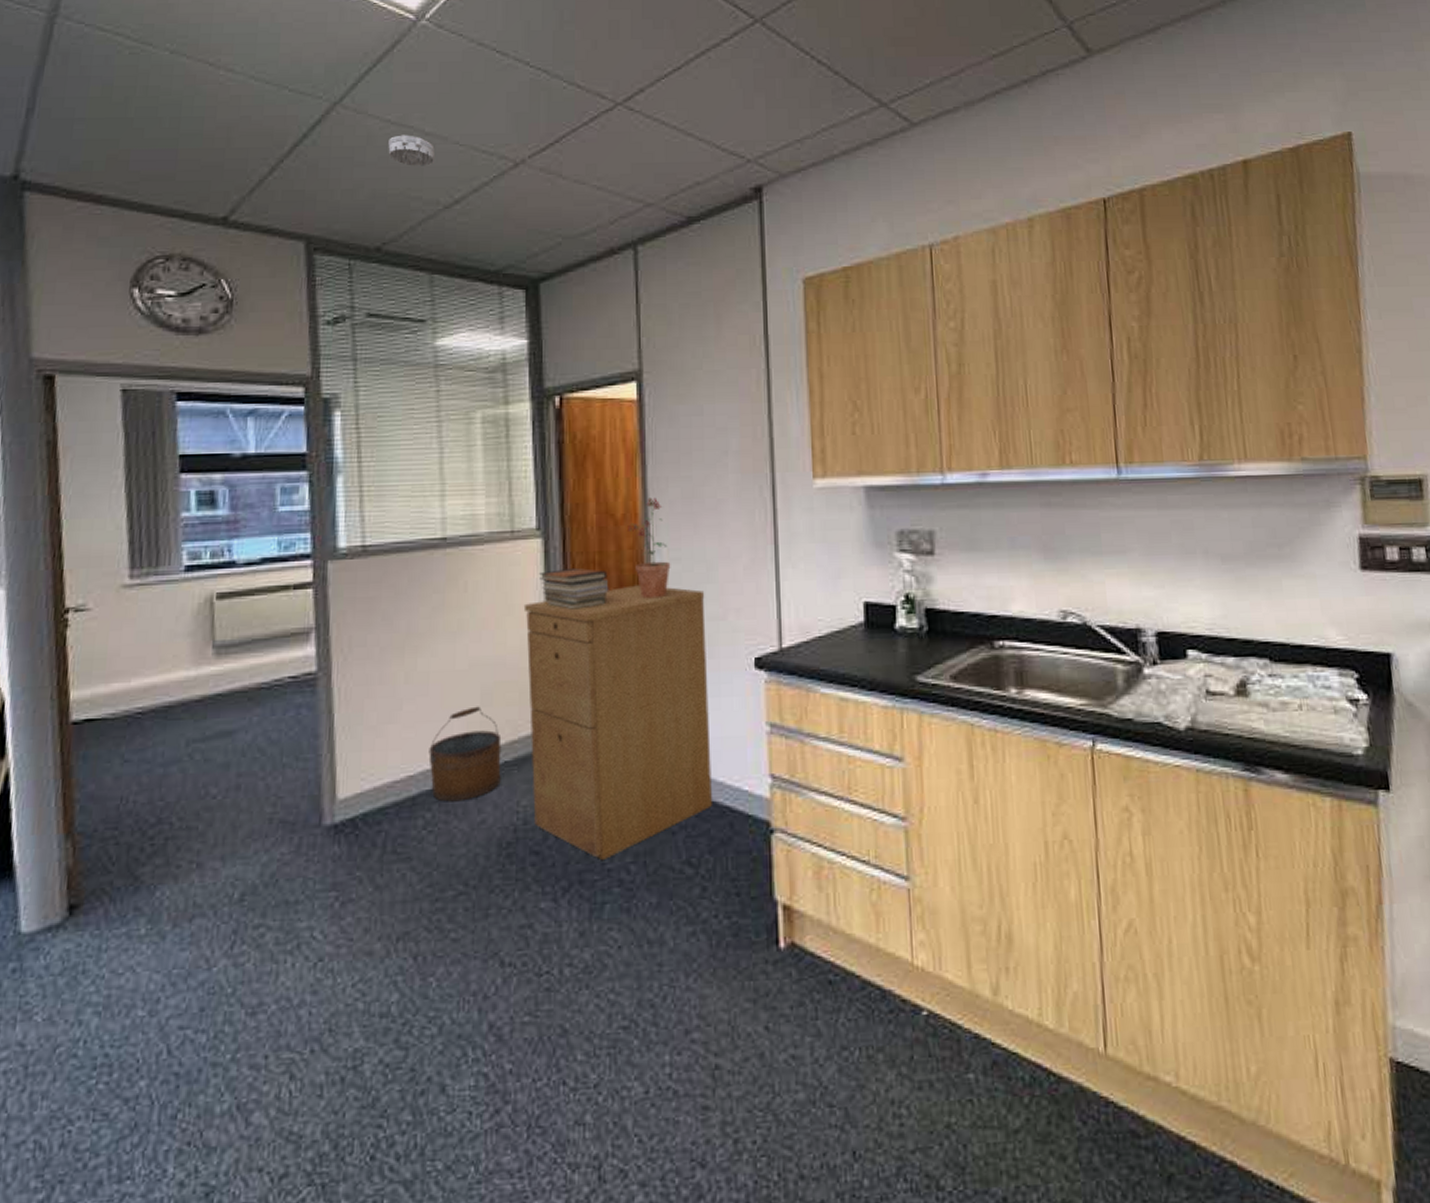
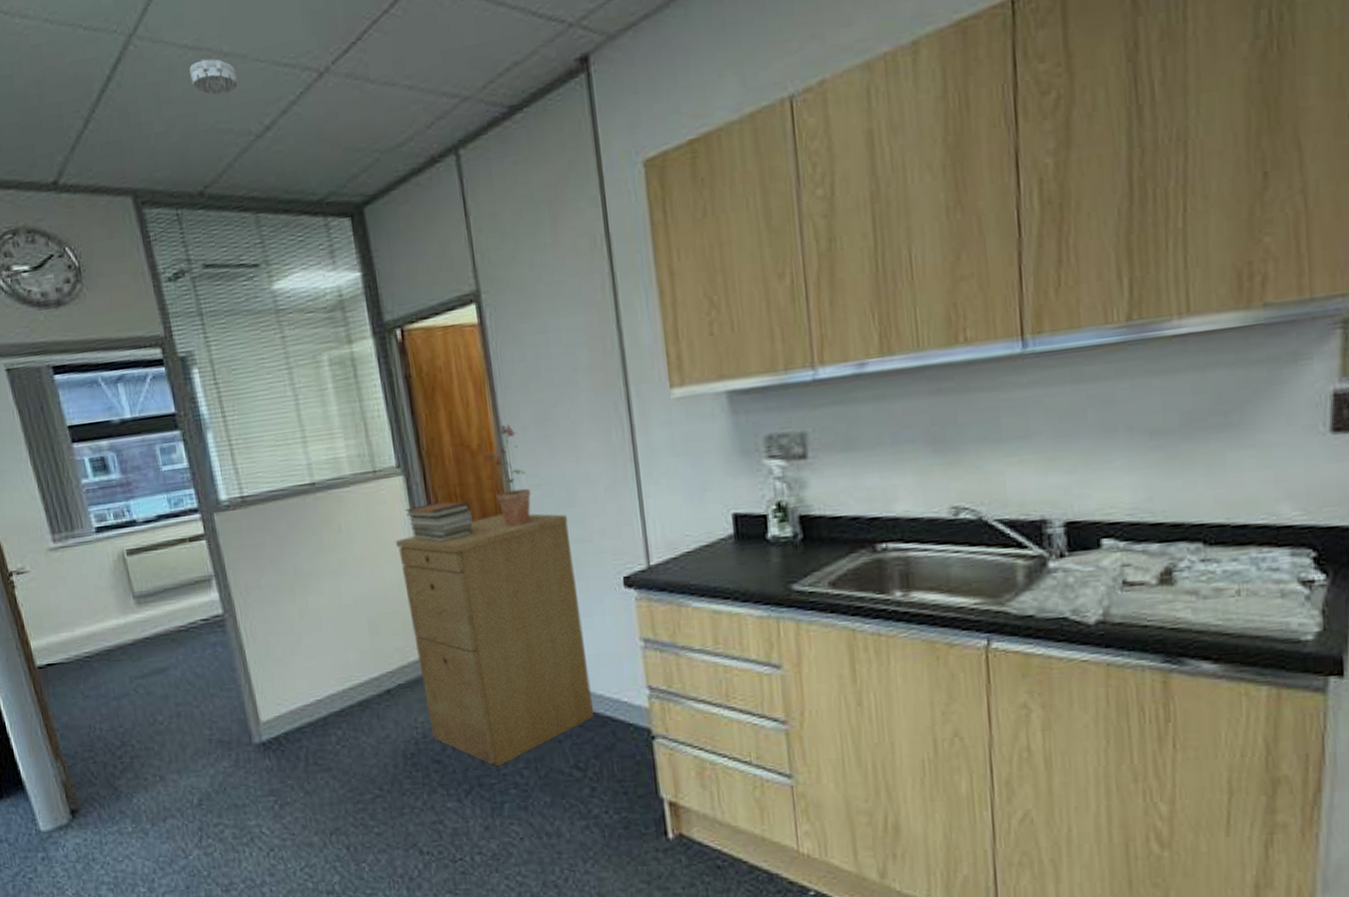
bucket: present [428,706,502,802] -> none [330,636,398,721]

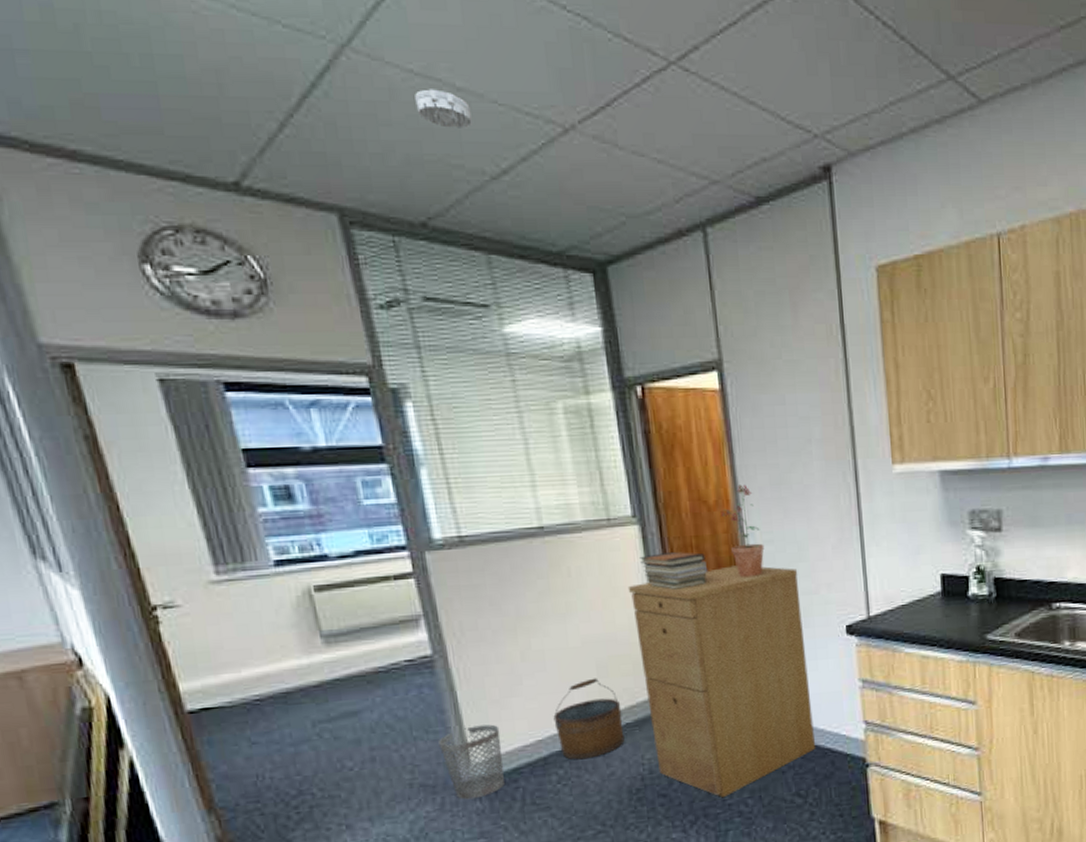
wastebasket: none [231,683,290,757] -> present [438,724,505,800]
bucket: none [330,636,398,721] -> present [553,678,625,760]

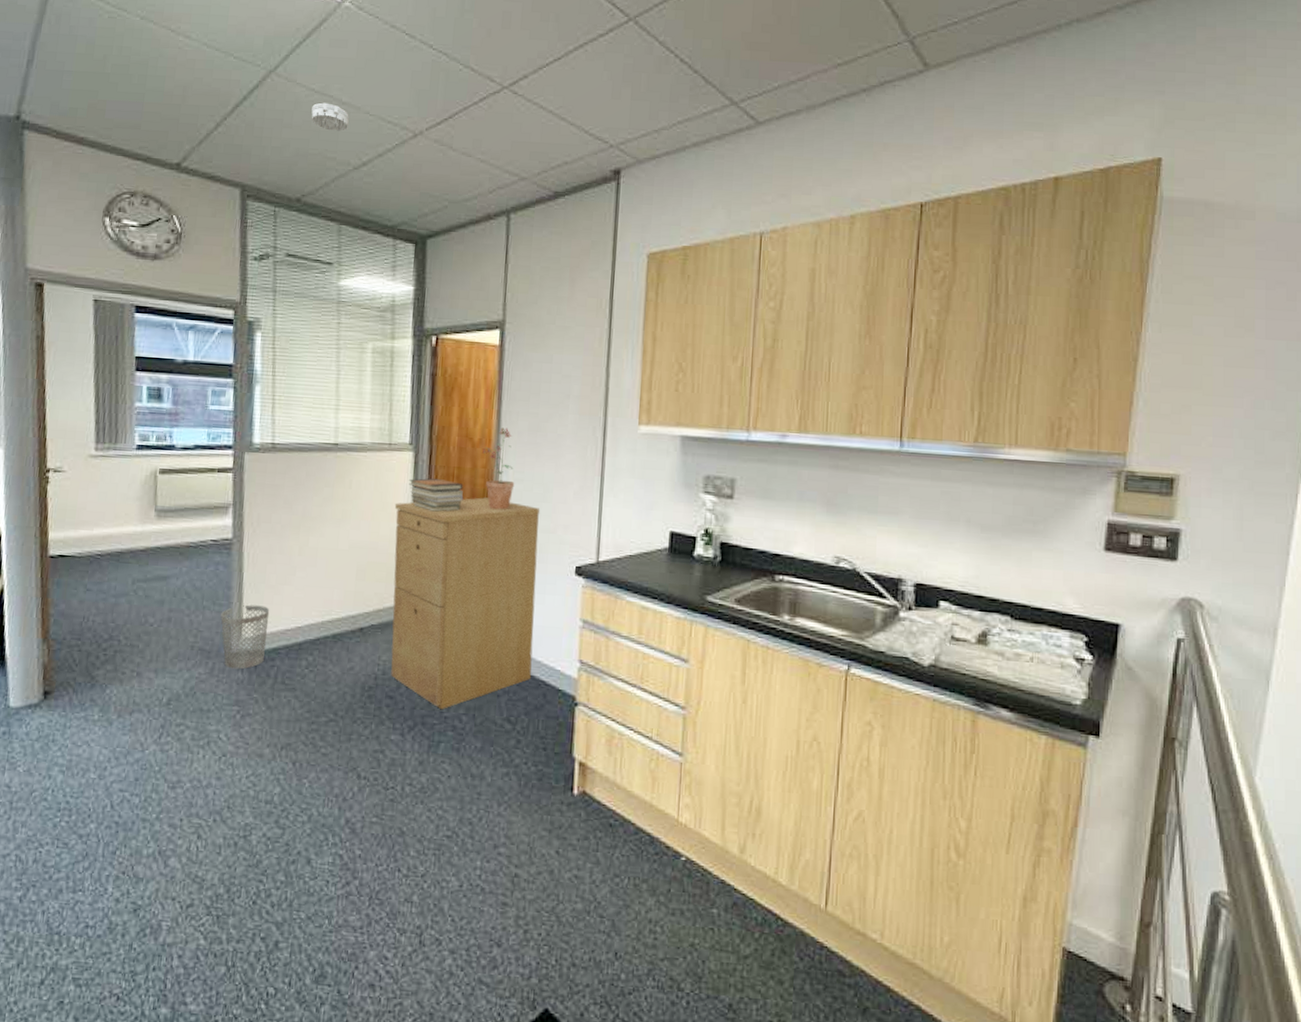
bucket: present [553,678,625,760] -> none [313,579,370,651]

